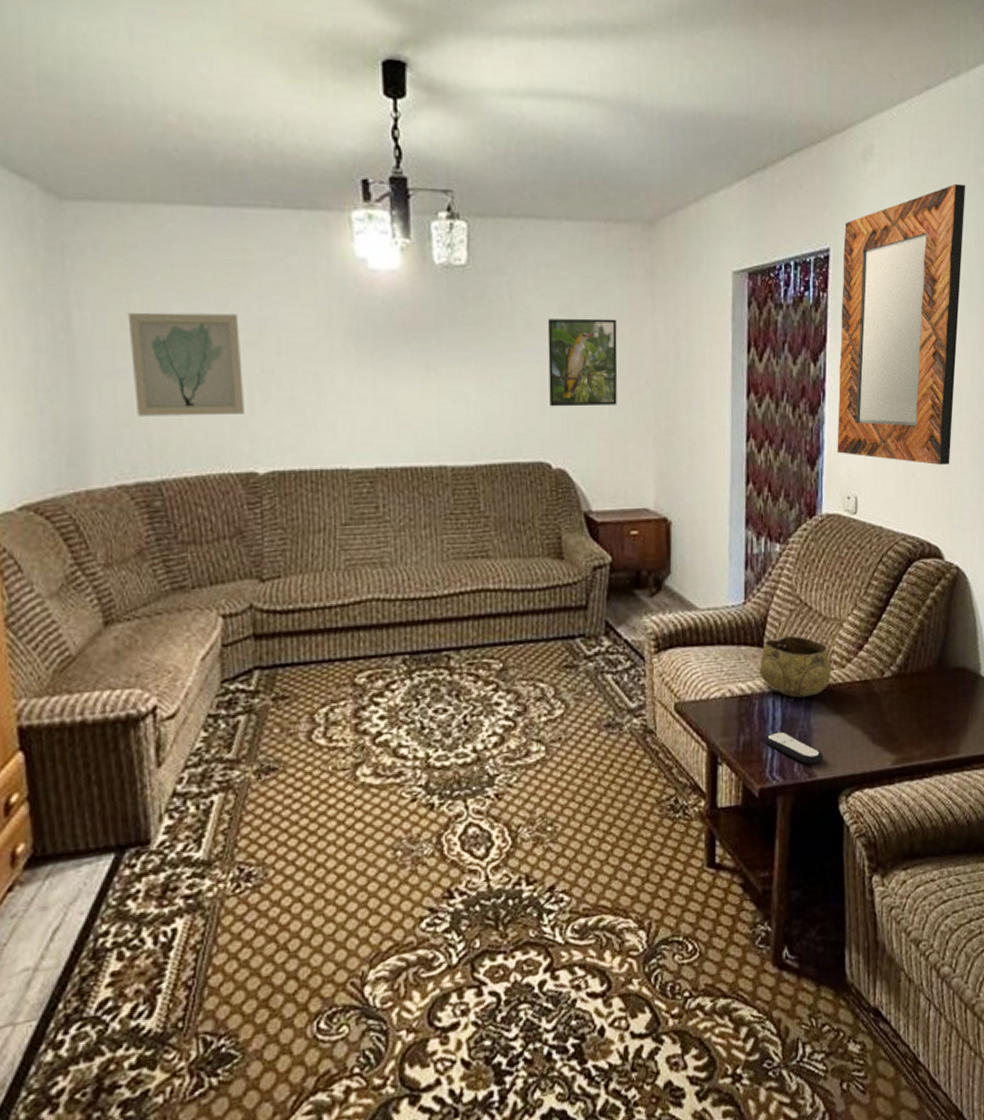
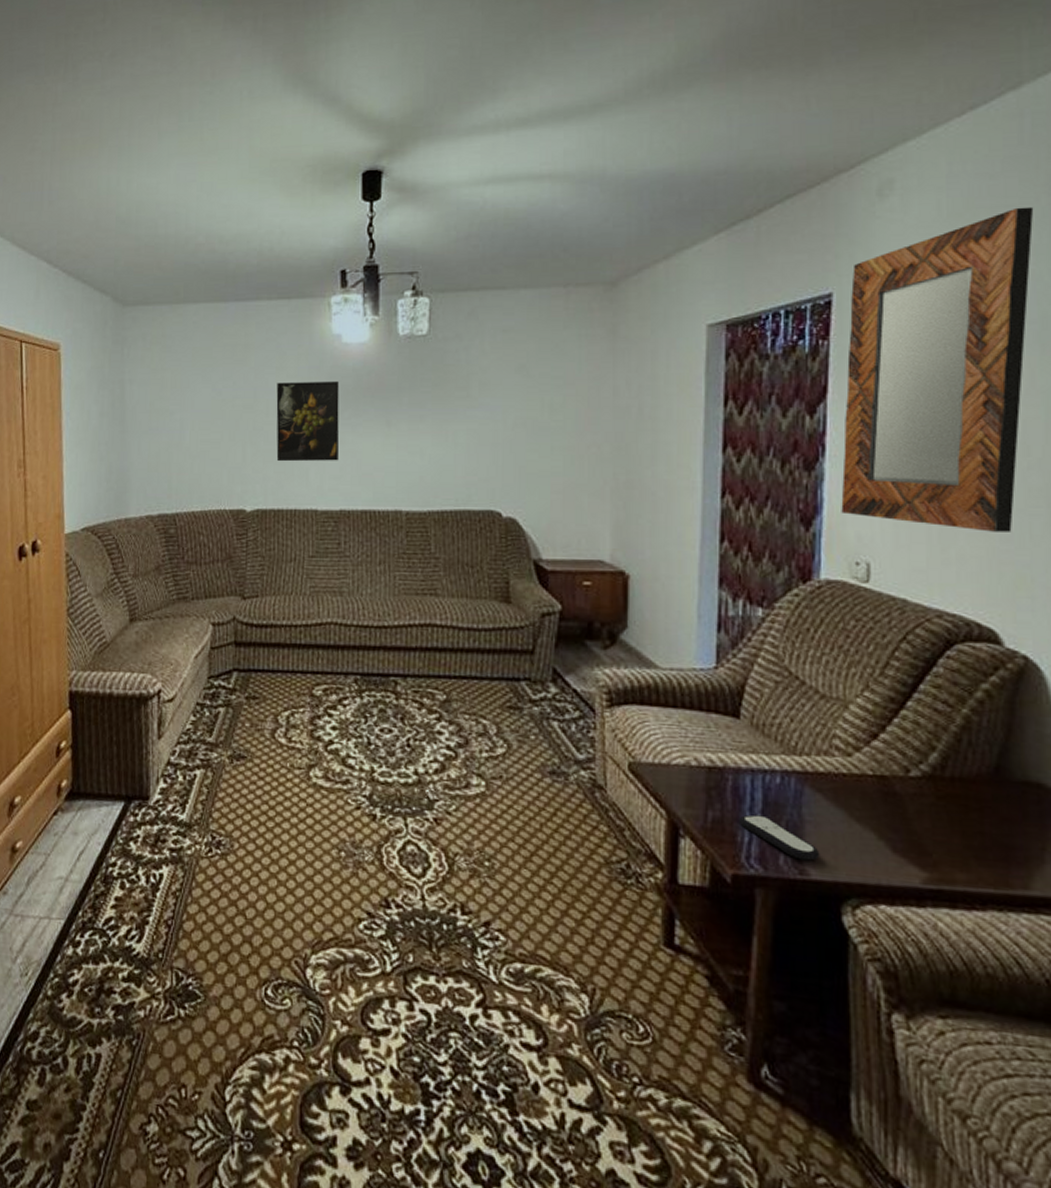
wall art: present [127,312,244,416] -> none [161,384,239,464]
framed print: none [289,314,372,412] -> present [276,381,340,462]
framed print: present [547,318,618,407] -> none [502,377,574,460]
decorative bowl: present [759,636,832,698] -> none [734,710,833,782]

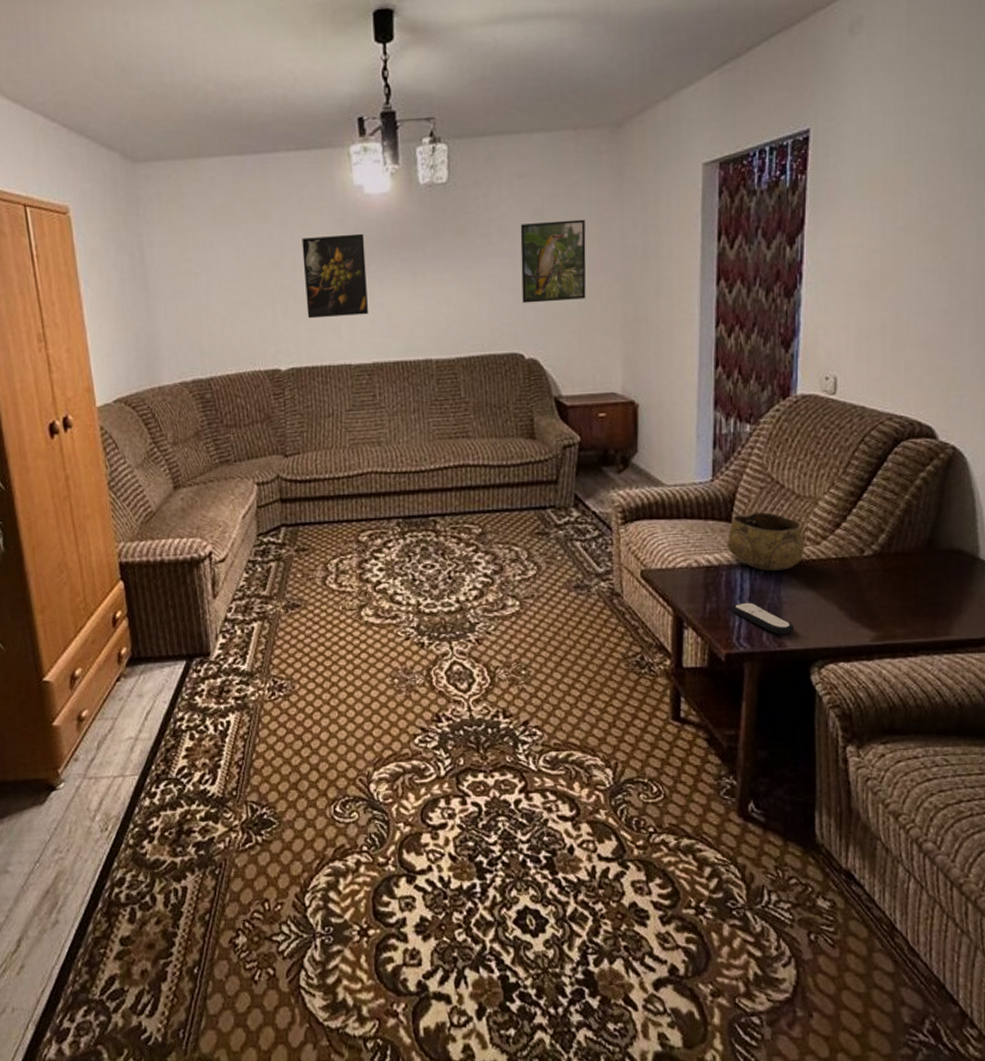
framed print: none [502,377,574,460] -> present [520,219,586,304]
decorative bowl: none [734,710,833,782] -> present [727,512,805,571]
home mirror: present [841,206,1034,532] -> none [814,42,976,343]

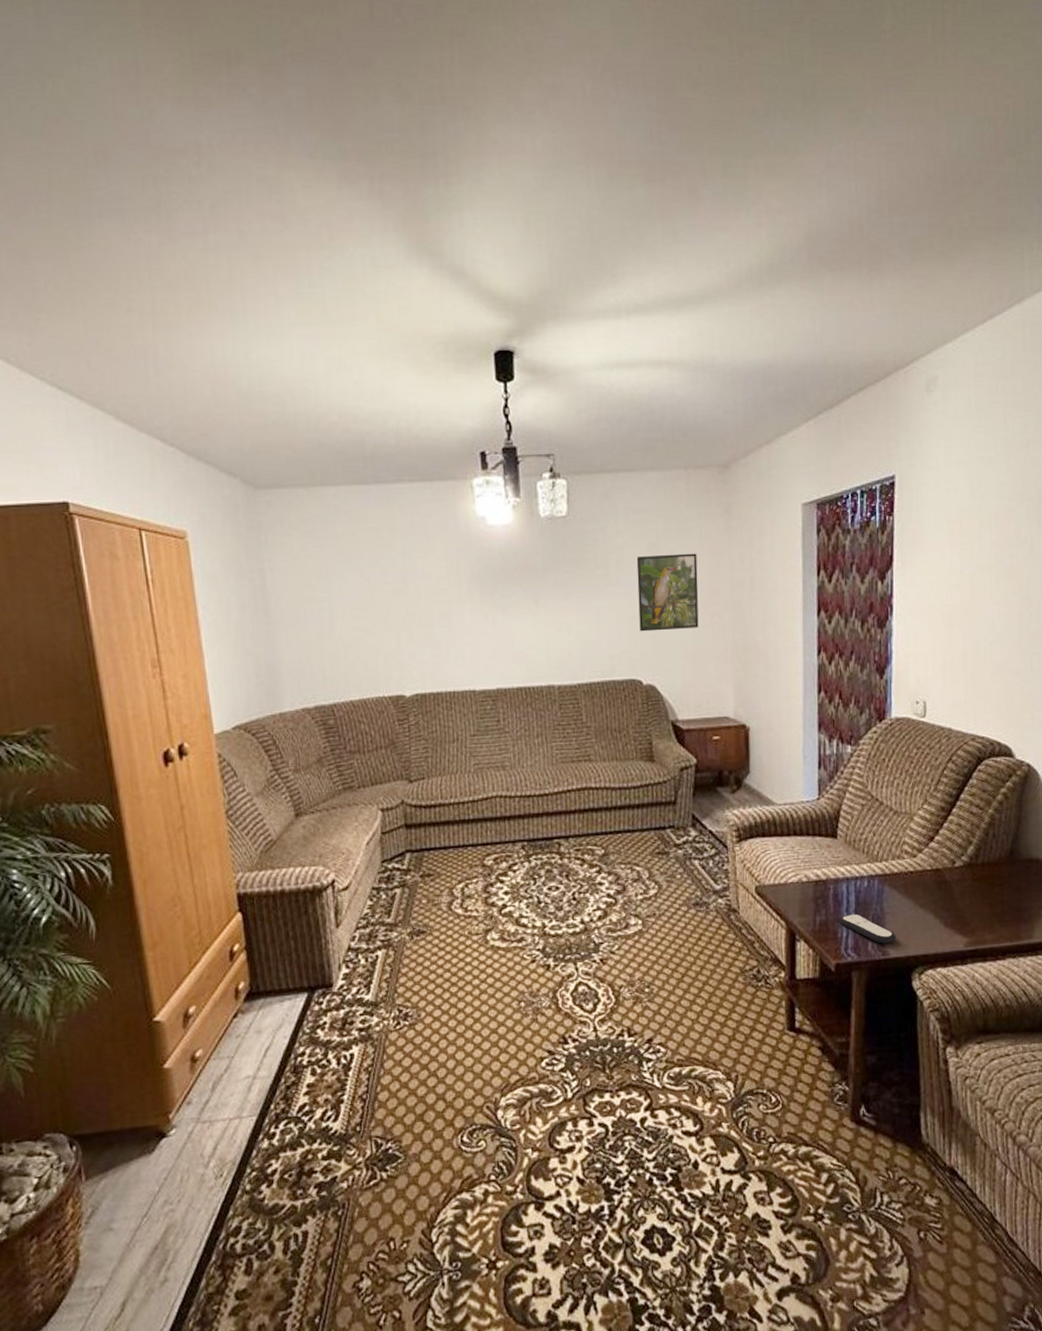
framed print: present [302,233,369,319] -> none [425,563,493,646]
decorative bowl: present [727,512,805,571] -> none [833,828,904,884]

